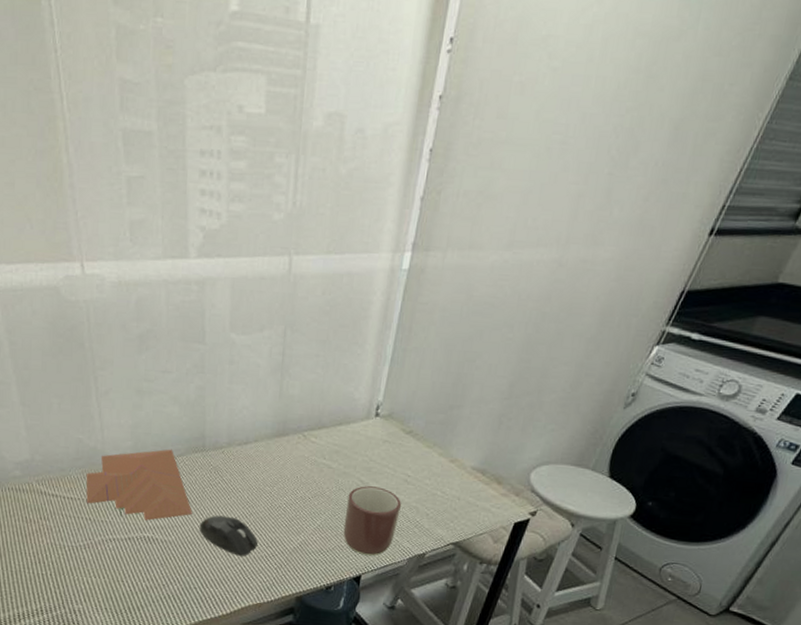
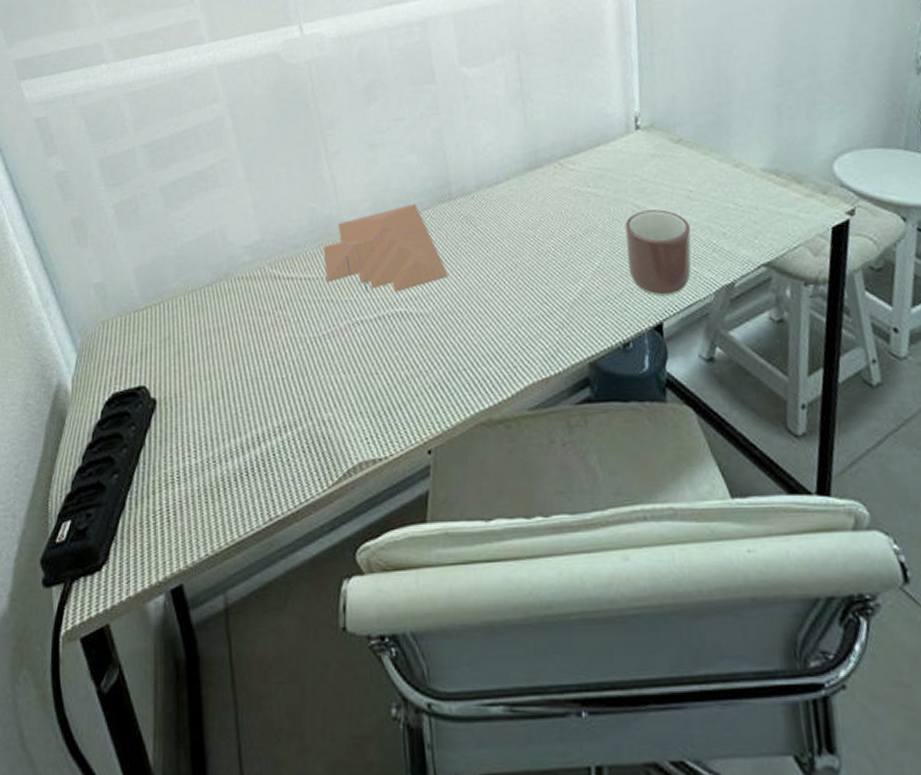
mouse: present [199,515,259,556] -> none [458,272,531,320]

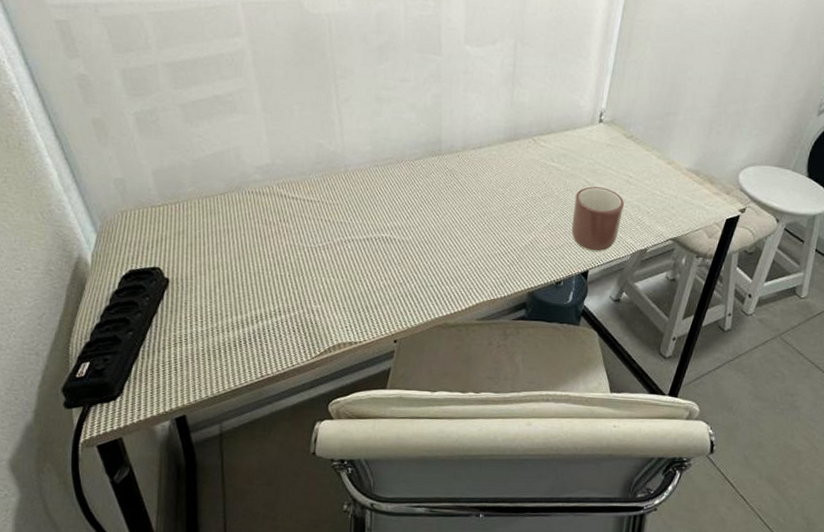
papers: present [323,203,448,292] -> none [325,153,429,222]

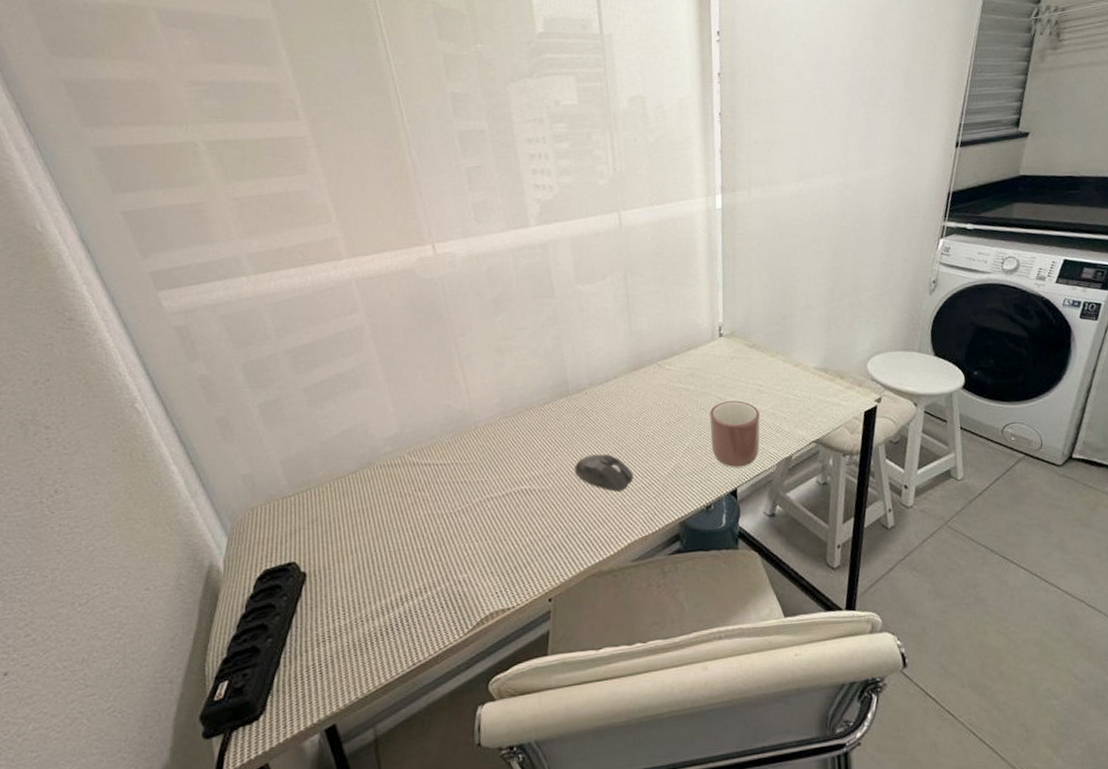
mouse: none [435,215,492,254] -> present [574,454,634,492]

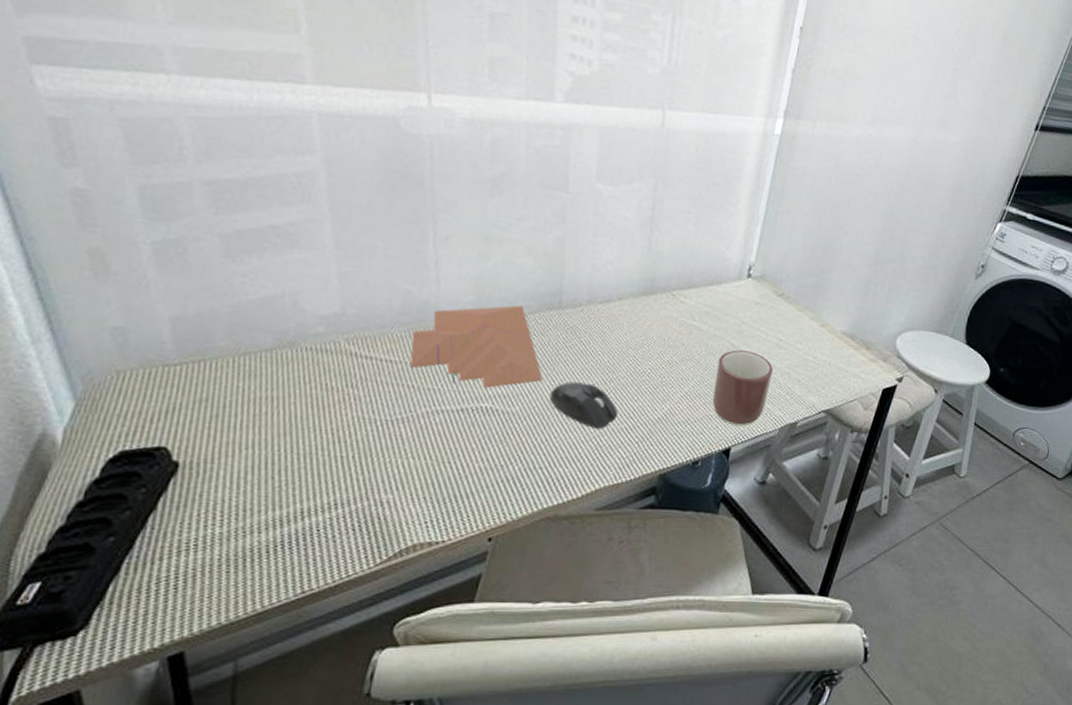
papers: none [457,399,566,474] -> present [409,305,543,388]

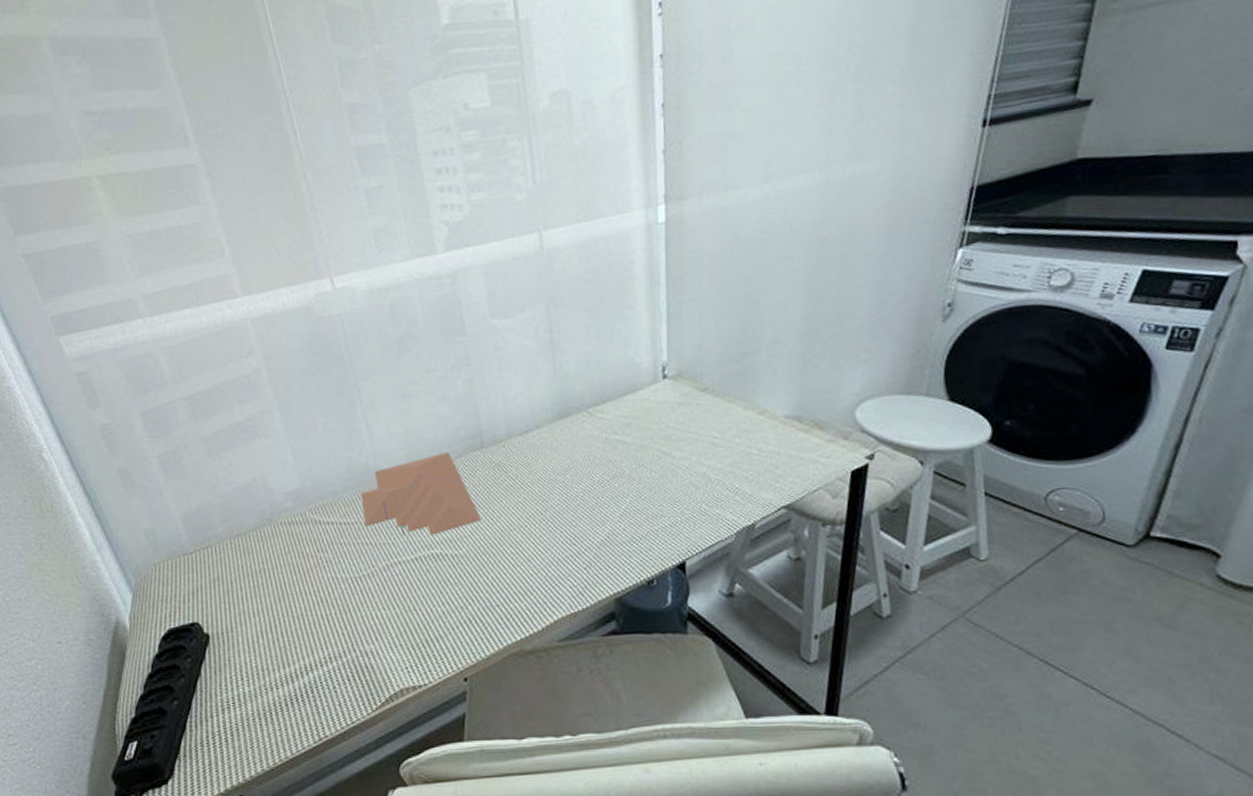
mouse: present [549,381,619,429] -> none [490,516,561,560]
mug: present [712,350,773,426] -> none [651,455,715,538]

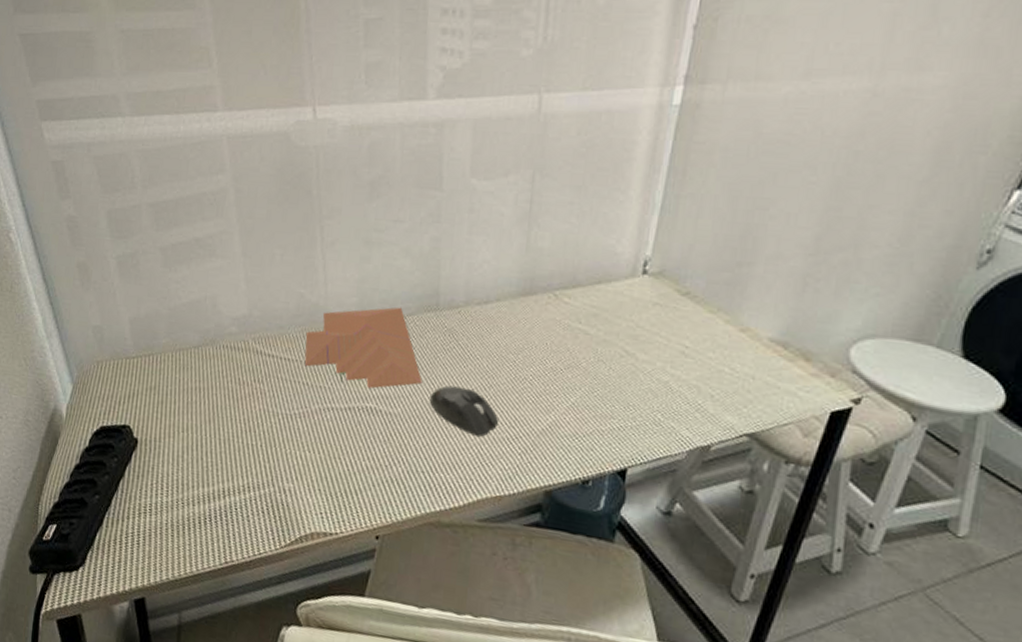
mouse: none [490,516,561,560] -> present [429,385,499,437]

